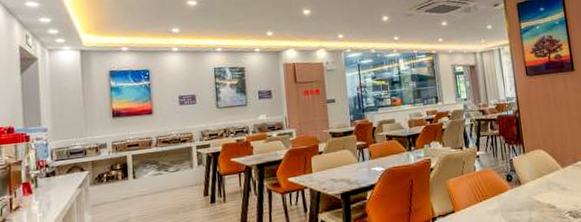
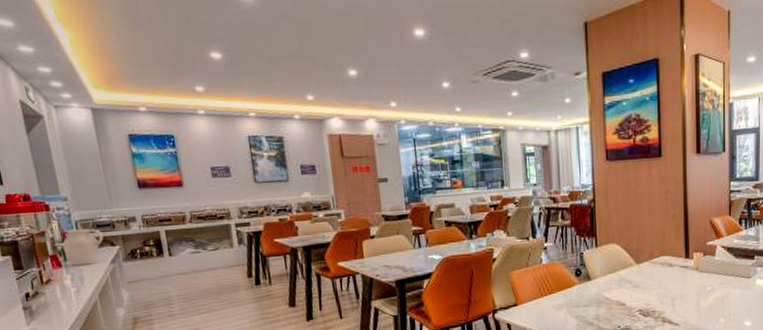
jug: none [36,155,75,192] -> present [62,228,104,266]

